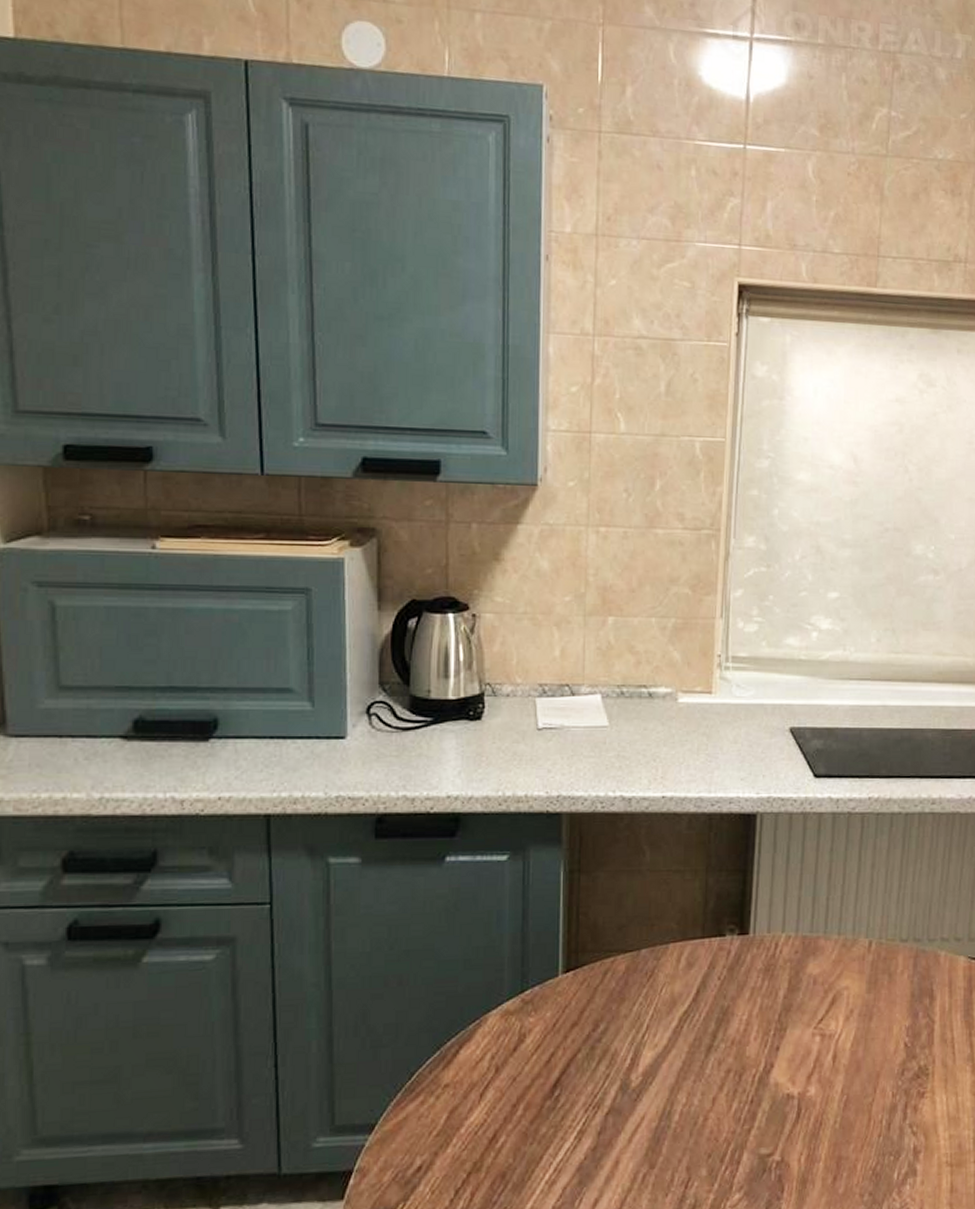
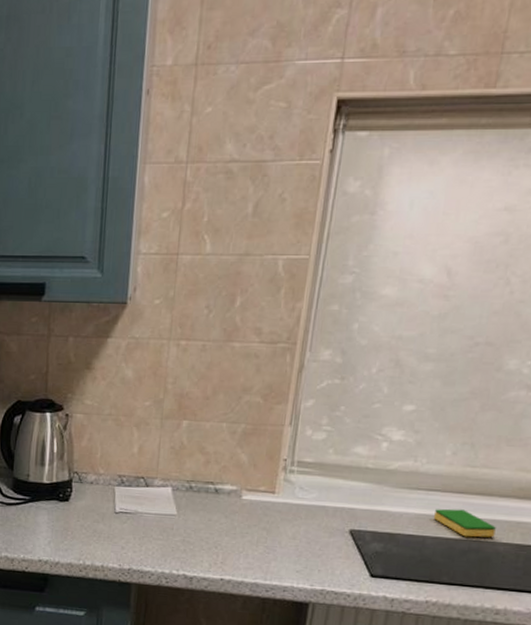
dish sponge: none [866,697,923,726] -> present [433,508,496,538]

